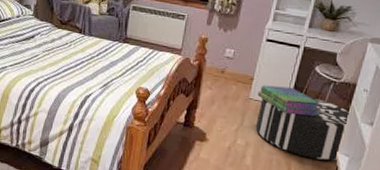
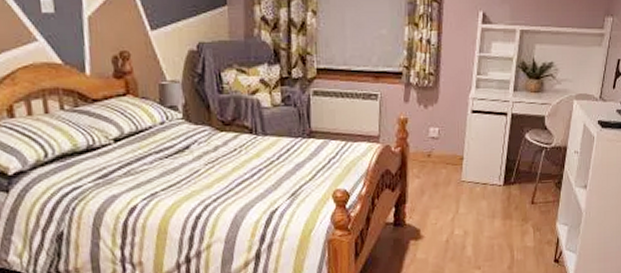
pouf: present [255,97,351,161] -> none [472,168,564,236]
stack of books: present [257,85,320,116] -> none [470,161,535,192]

